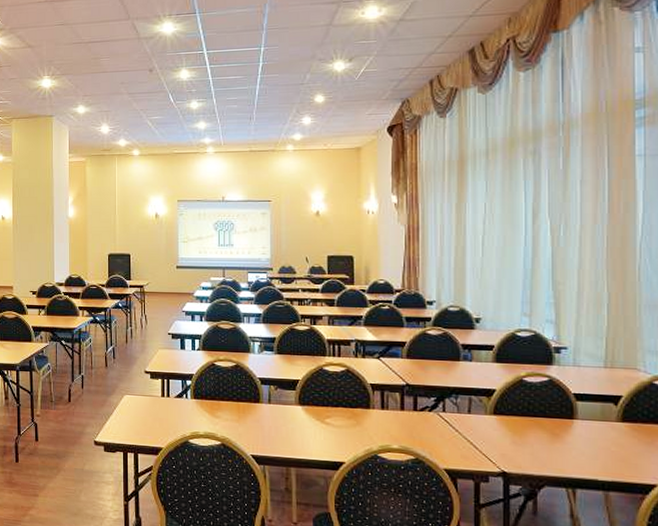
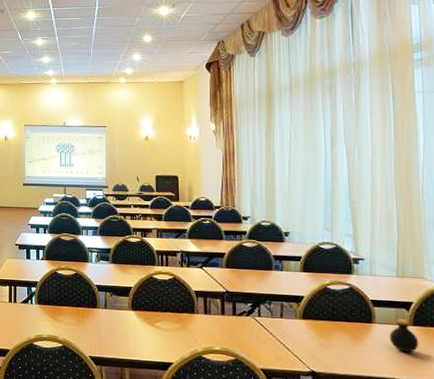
bottle: none [593,414,628,452] -> present [389,319,419,353]

